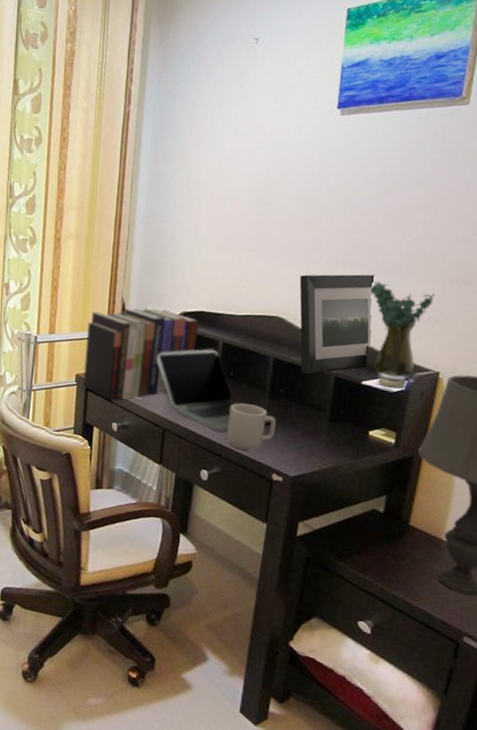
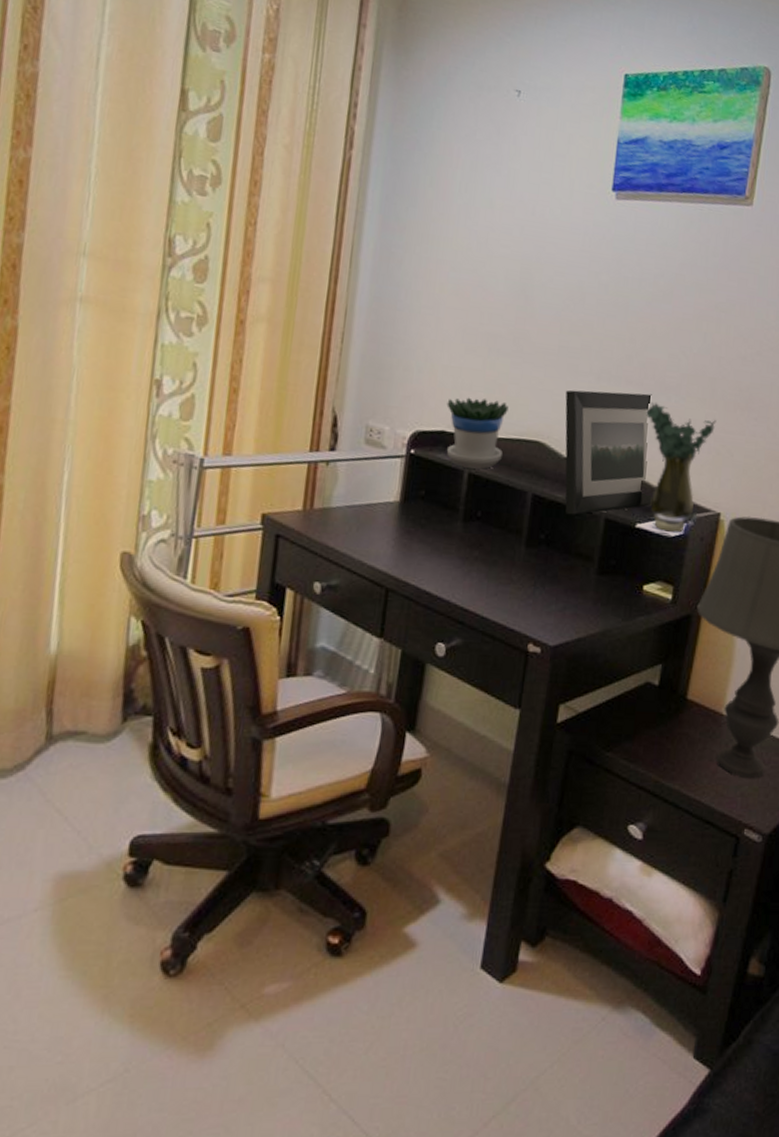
books: present [83,308,200,401] -> none [272,423,439,551]
laptop: present [157,348,277,431] -> none [380,480,535,590]
flowerpot: none [205,284,253,340] -> present [446,397,509,469]
mug: present [226,403,277,450] -> none [471,553,535,614]

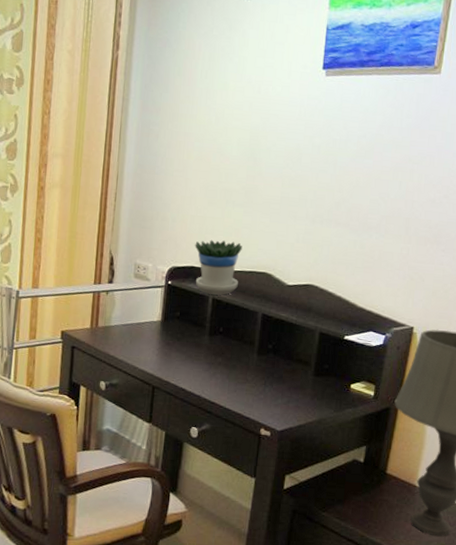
picture frame: present [565,390,664,515] -> none [286,231,367,330]
vase: present [646,402,717,533] -> none [352,240,410,343]

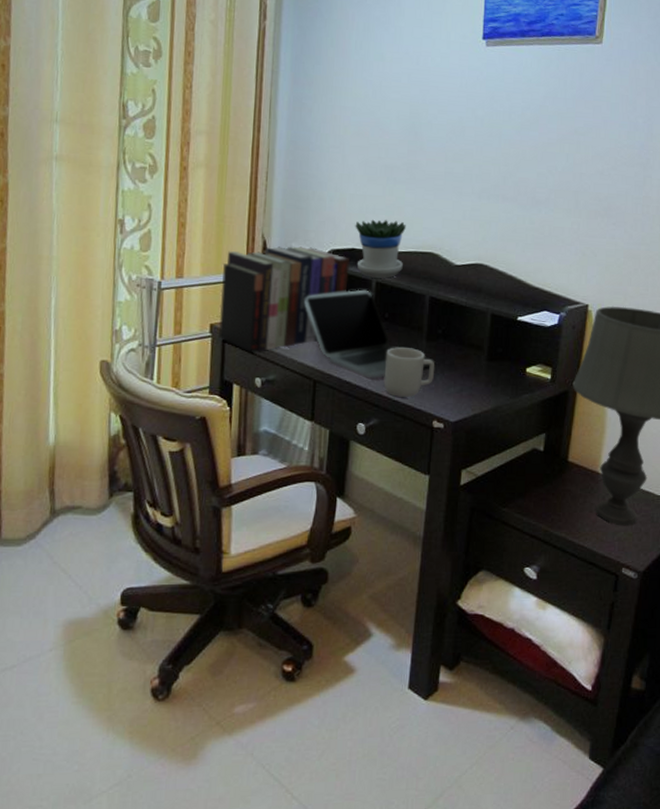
books: none [69,262,190,358] -> present [218,246,350,352]
laptop: none [146,304,265,388] -> present [304,289,436,379]
mug: none [216,359,265,406] -> present [383,347,435,397]

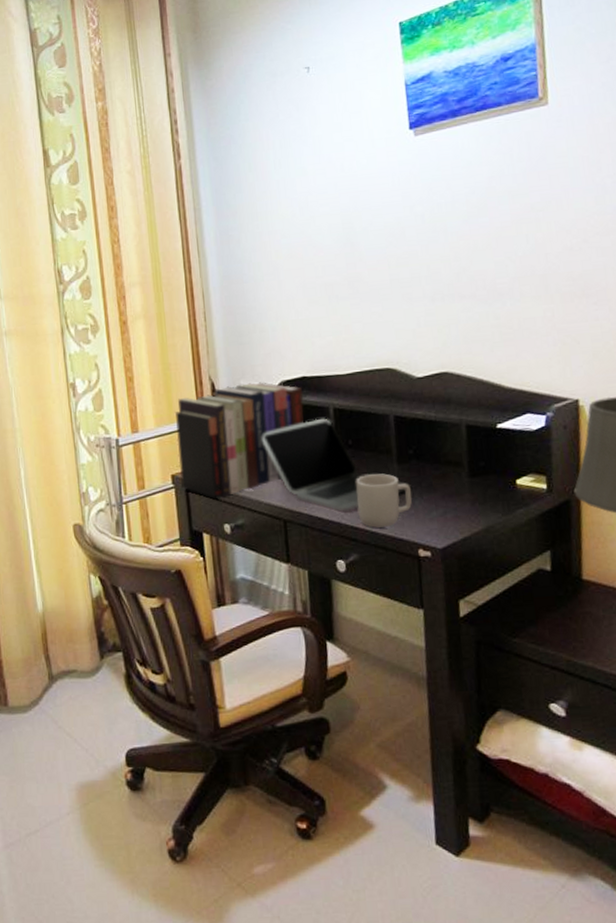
flowerpot: present [355,219,406,278] -> none [302,340,360,405]

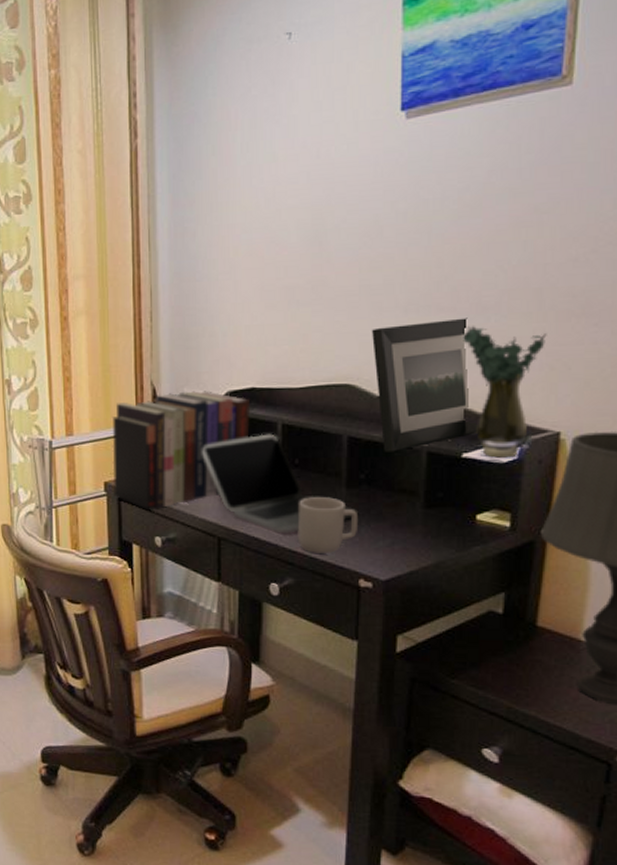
picture frame: none [404,303,513,428] -> present [371,318,488,453]
vase: none [484,310,556,427] -> present [463,326,547,458]

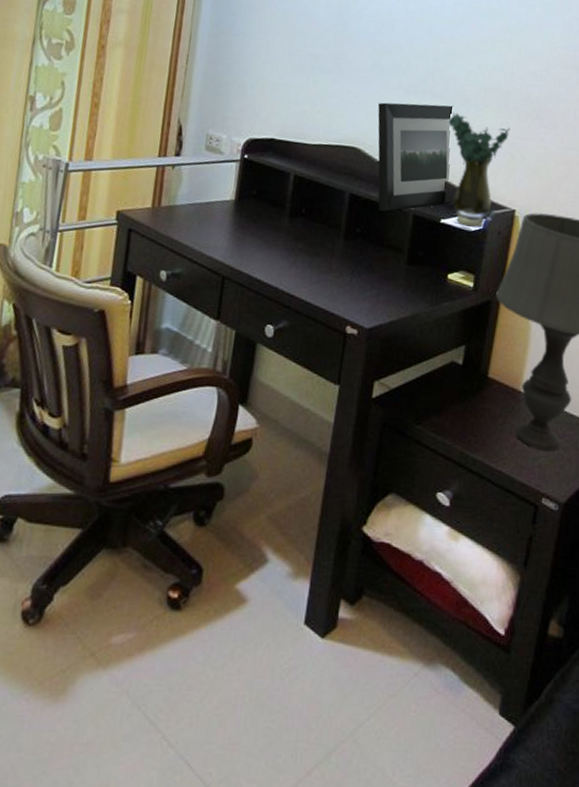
books: present [112,391,251,509] -> none [125,132,269,243]
laptop: present [202,433,359,534] -> none [217,181,352,278]
mug: present [297,497,359,553] -> none [296,245,352,300]

